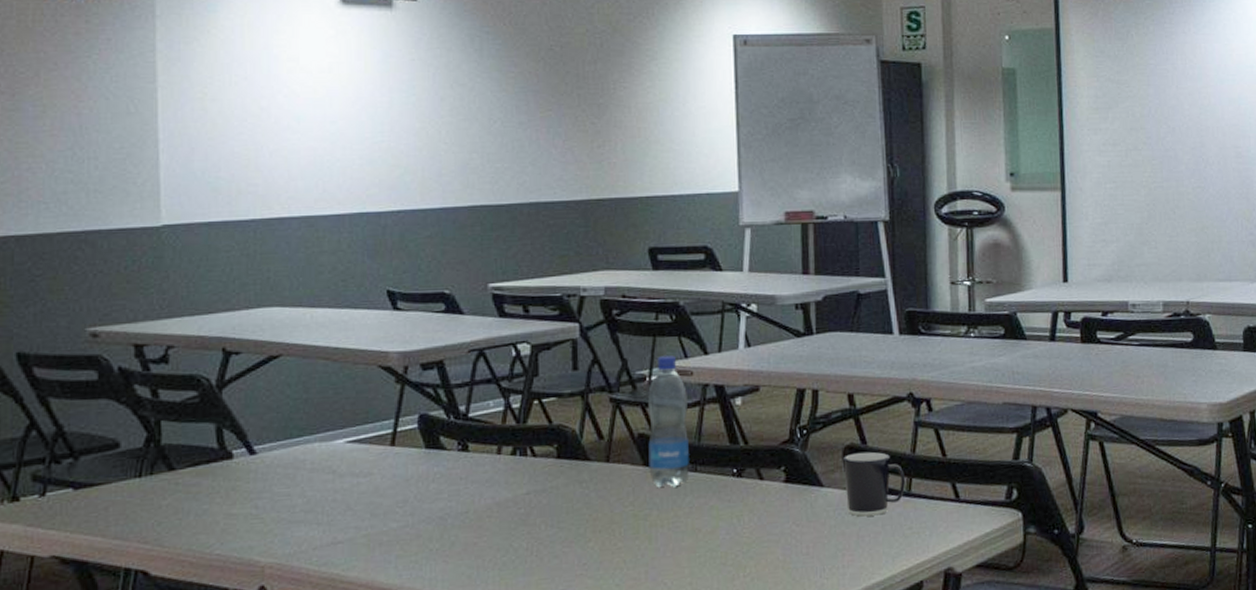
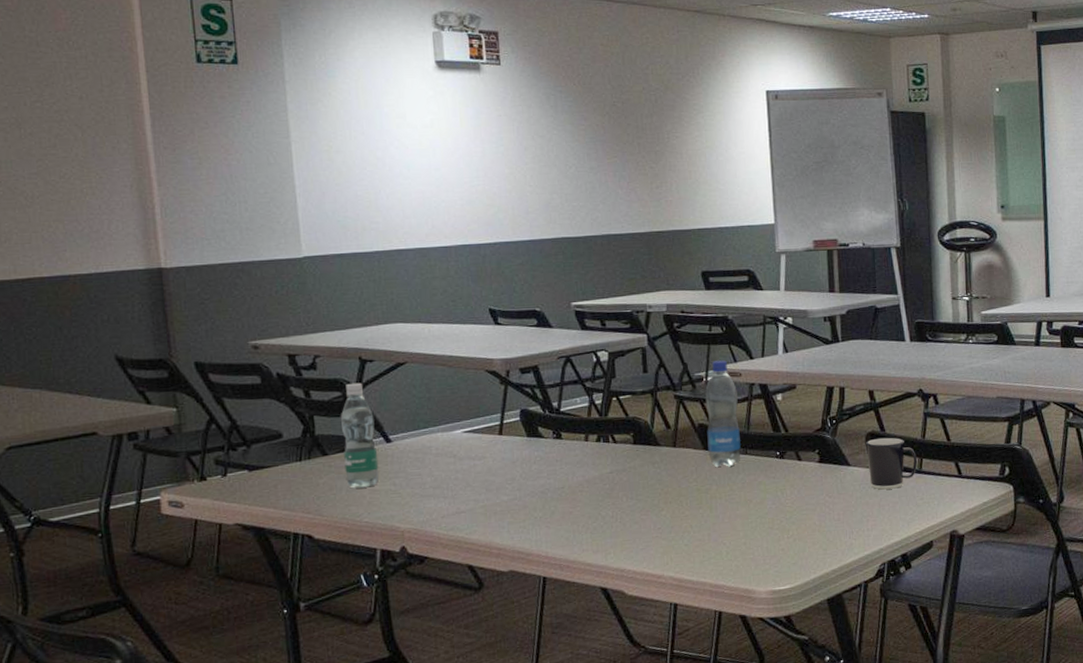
bottle: none [194,380,238,512] -> present [340,382,380,489]

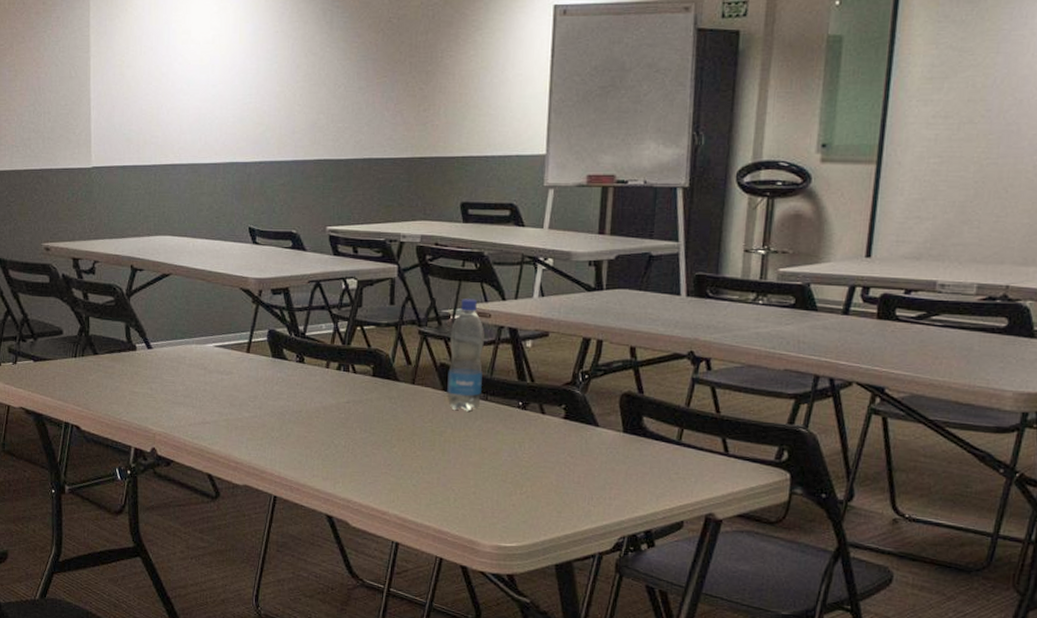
bottle: present [340,382,380,489] -> none [110,289,140,389]
mug: present [866,437,917,490] -> none [619,400,677,458]

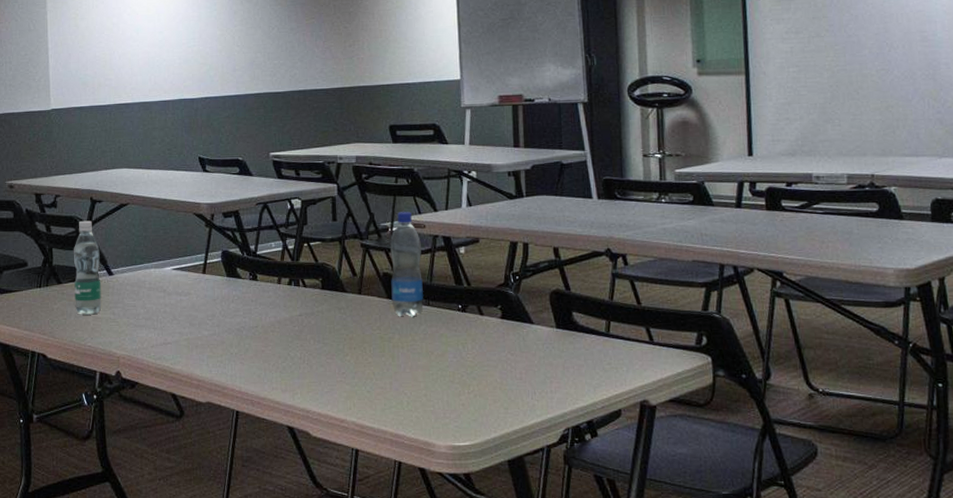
bottle: none [110,289,140,389] -> present [73,220,102,315]

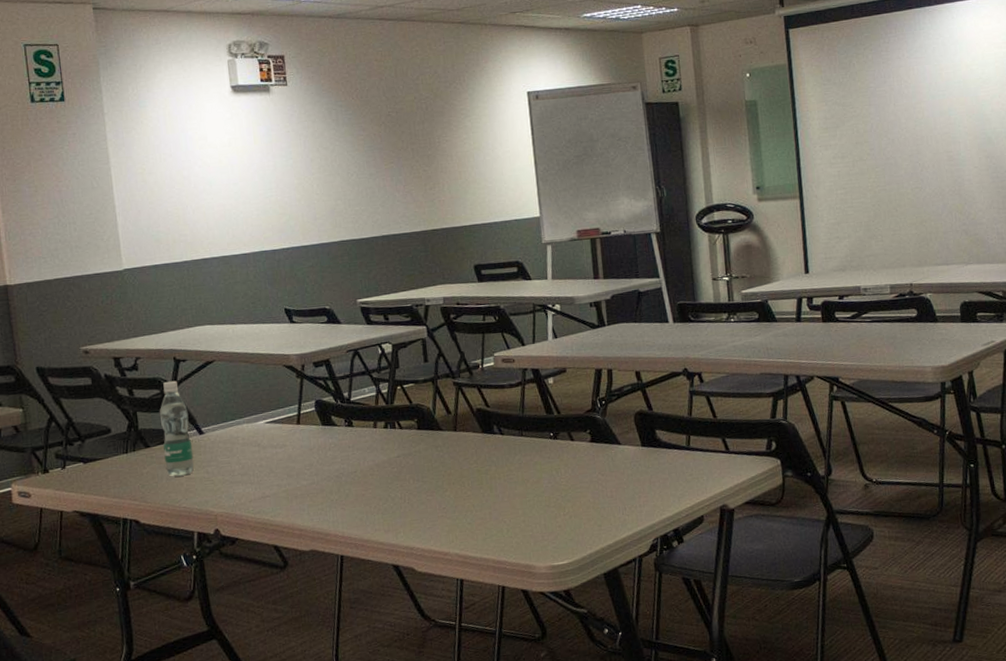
bottle: present [390,212,424,317] -> none [481,348,517,450]

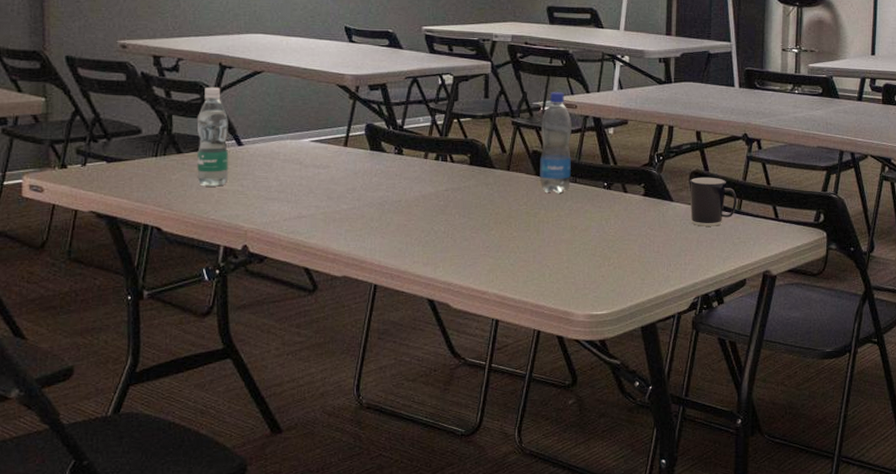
bottle: none [481,348,517,450] -> present [540,92,572,193]
mug: none [635,416,685,467] -> present [690,177,737,226]

